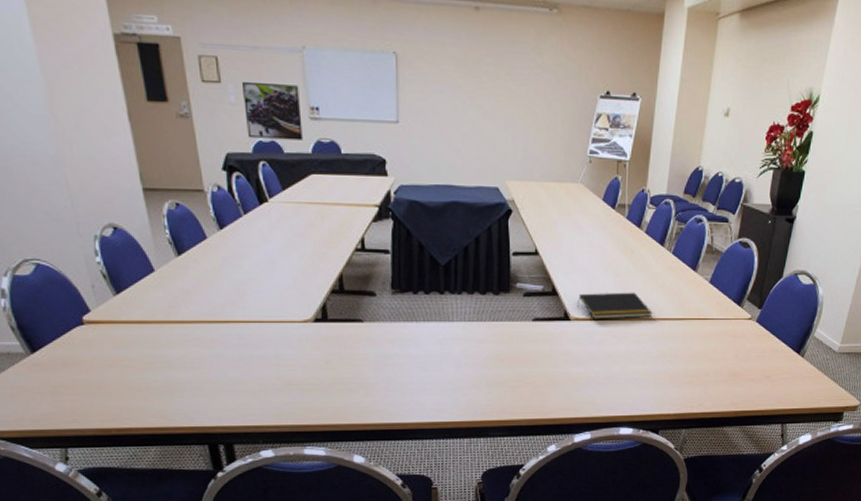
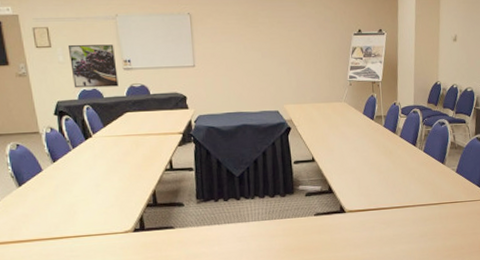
notepad: present [578,292,653,319] -> none [350,185,413,210]

